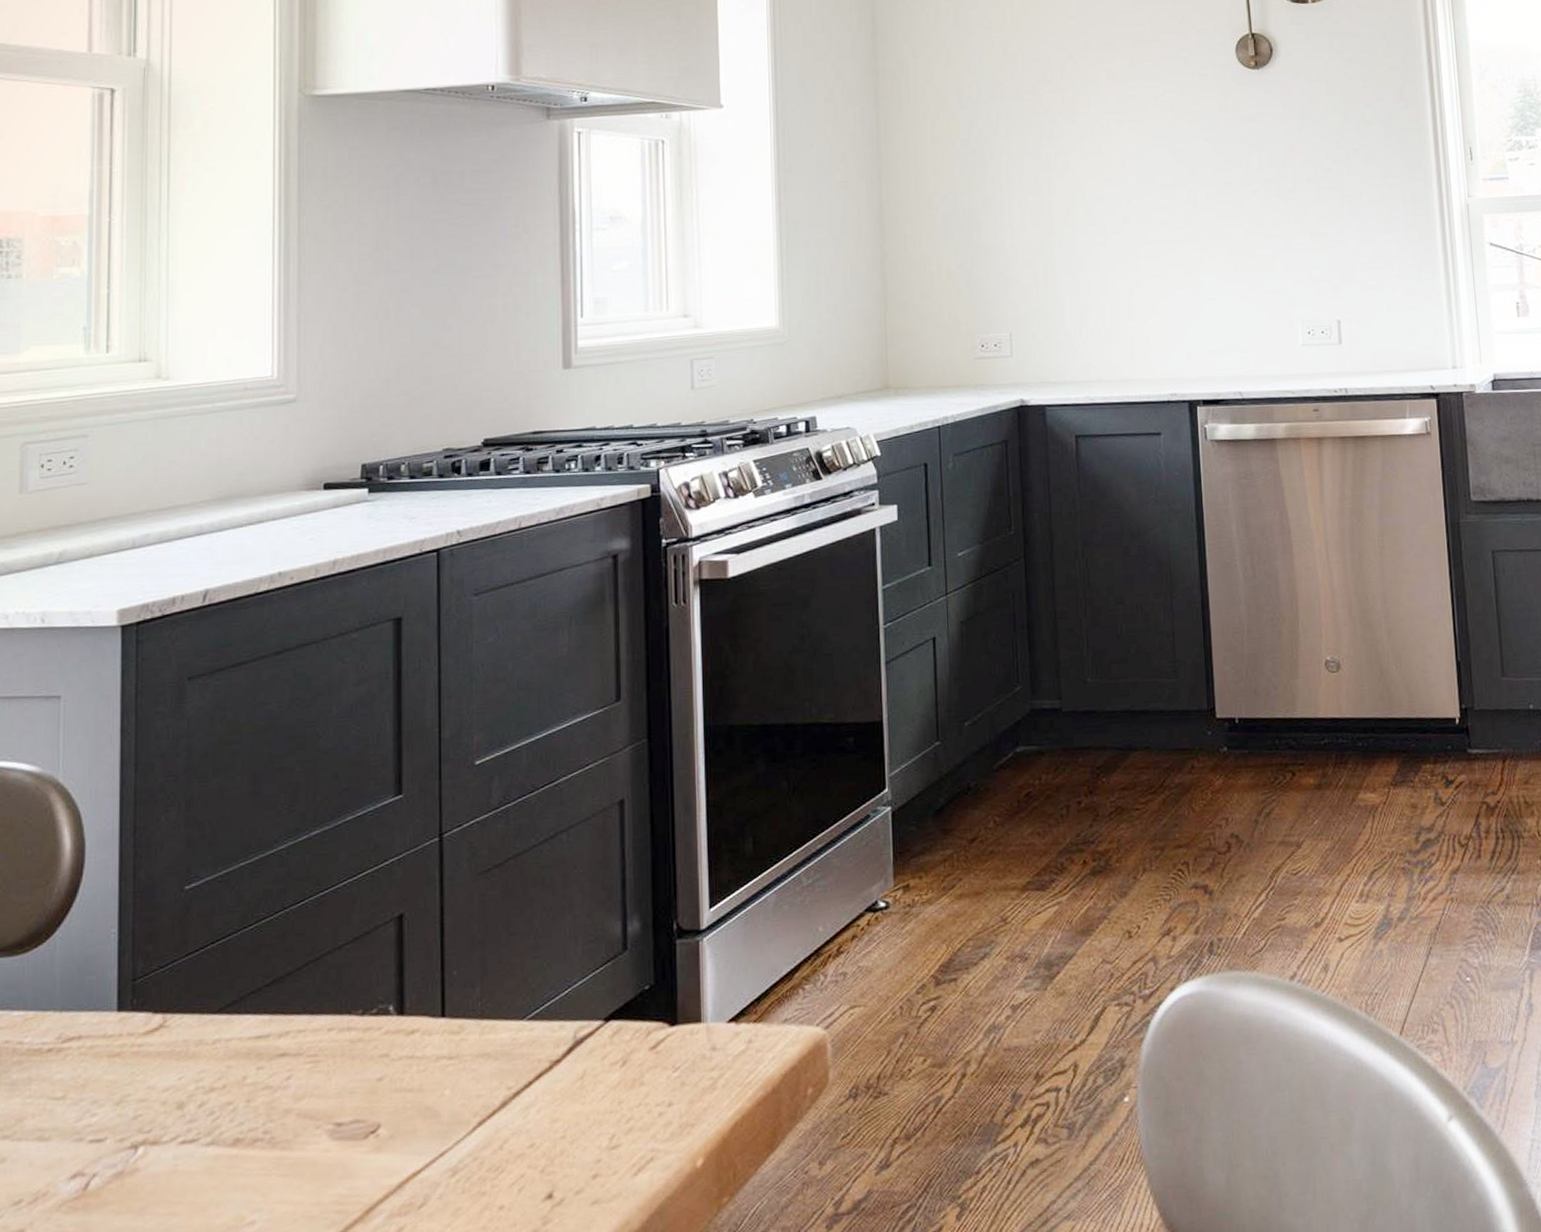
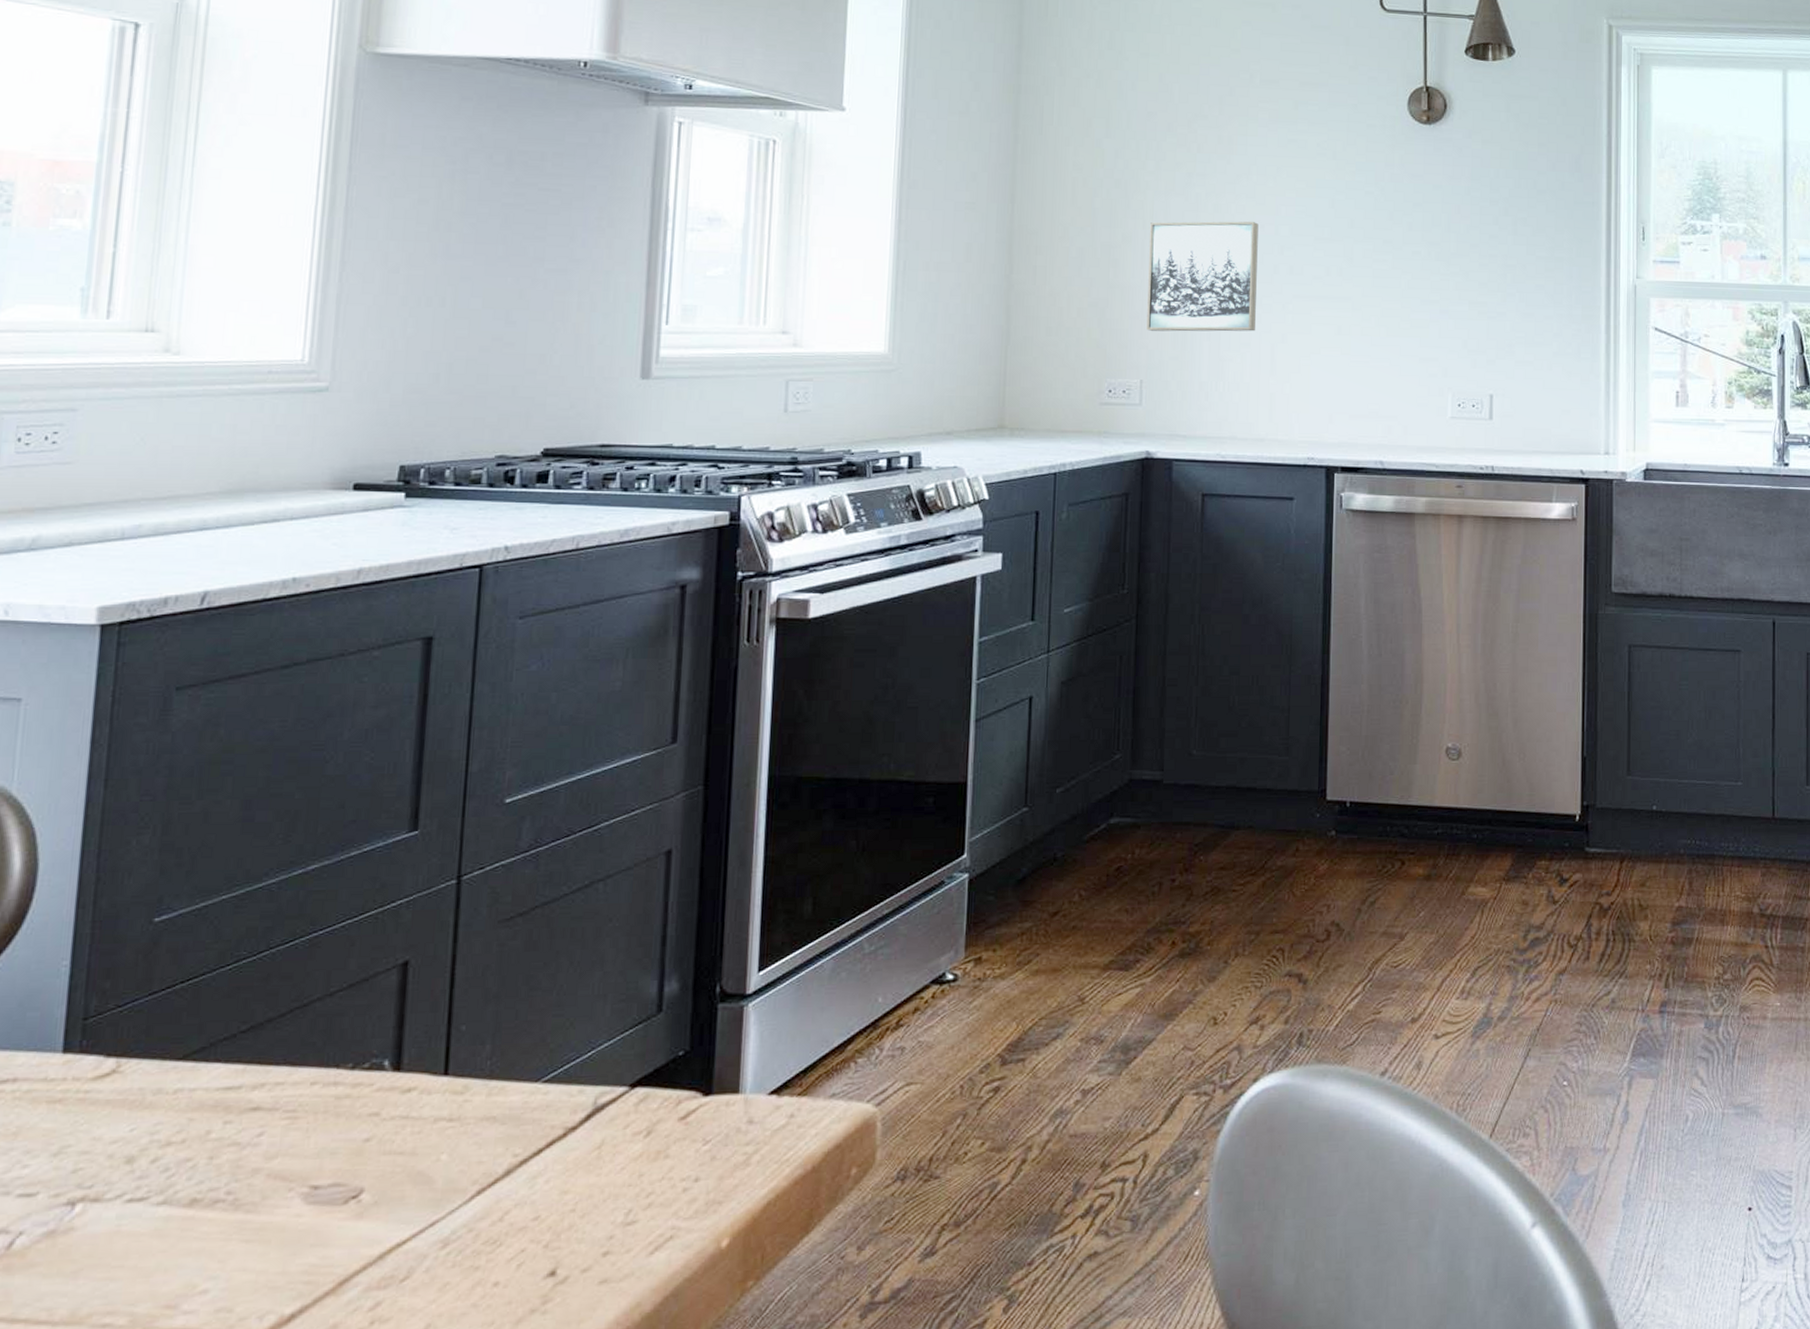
wall art: none [1007,176,1111,287] -> present [1146,221,1259,332]

